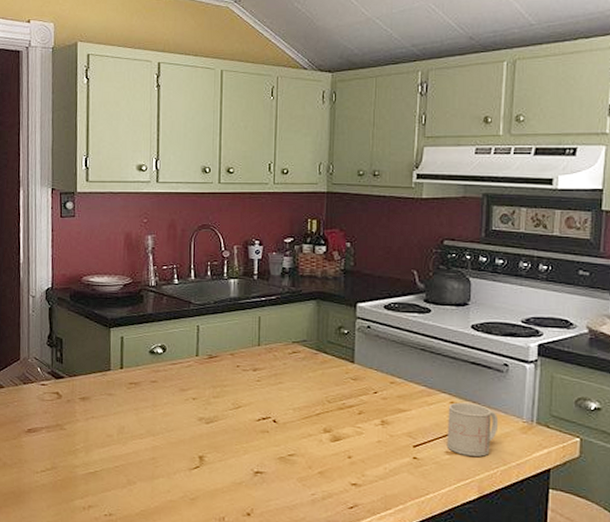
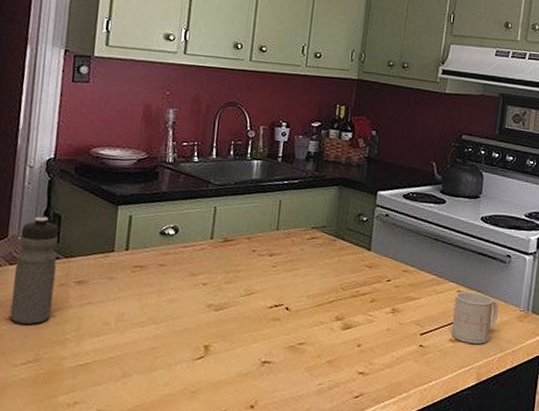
water bottle: none [28,340,63,437] -> present [9,216,59,325]

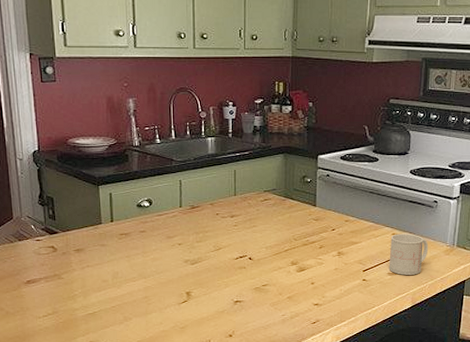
water bottle: present [9,216,59,325] -> none [23,200,59,286]

